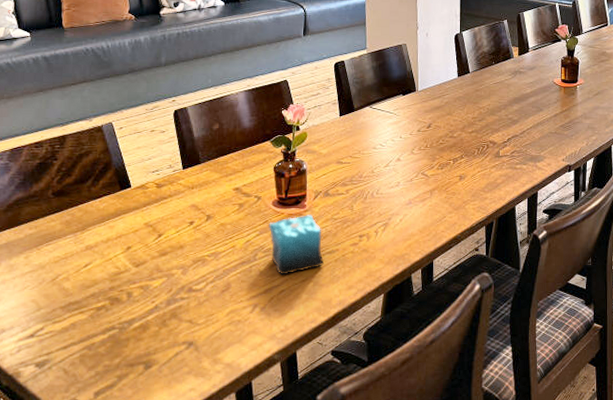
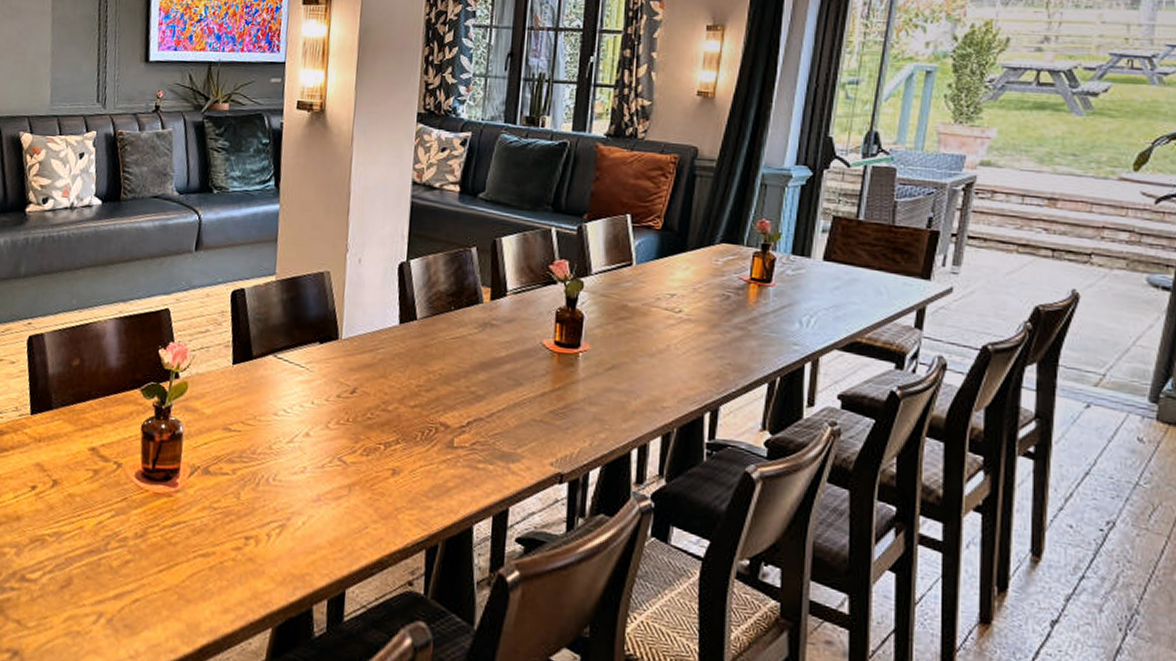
candle: present [269,214,324,275] -> none [127,493,195,579]

